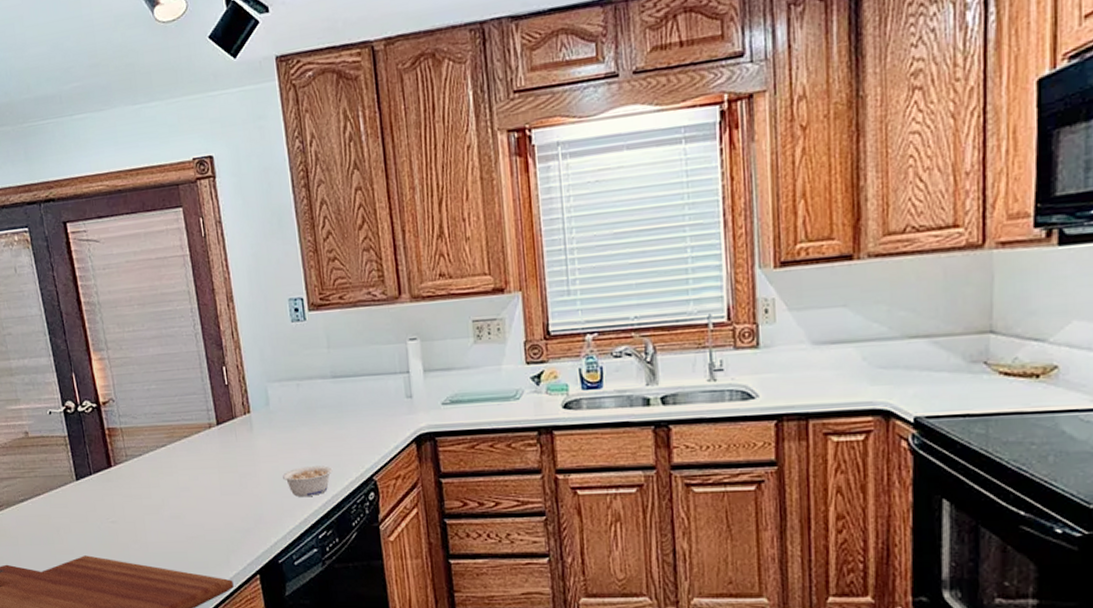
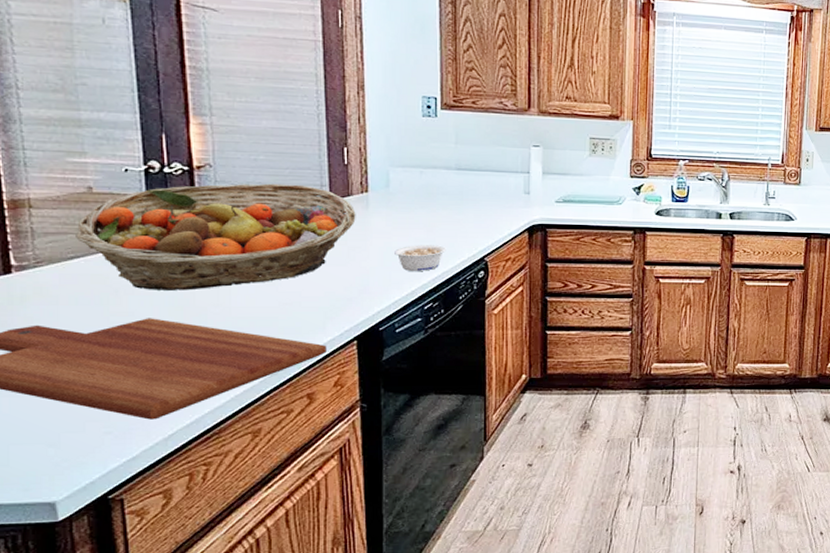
fruit basket: none [22,411,243,528] -> present [76,183,356,290]

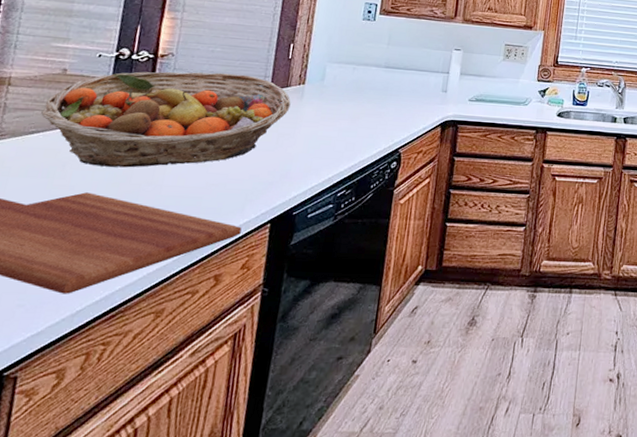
legume: present [393,245,446,271] -> none [318,134,366,159]

